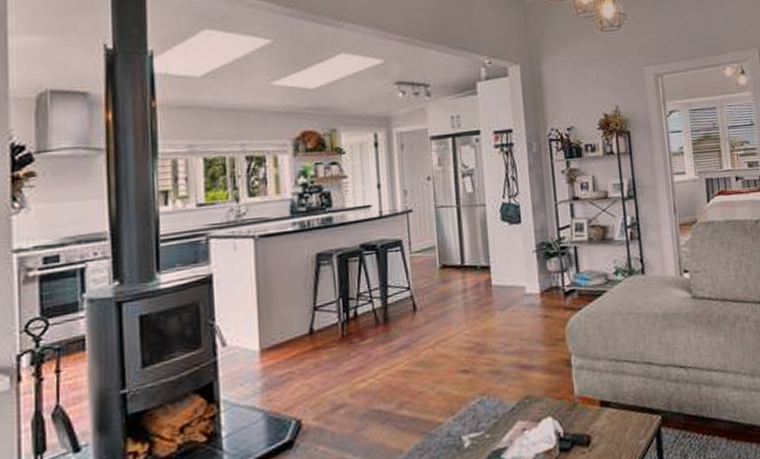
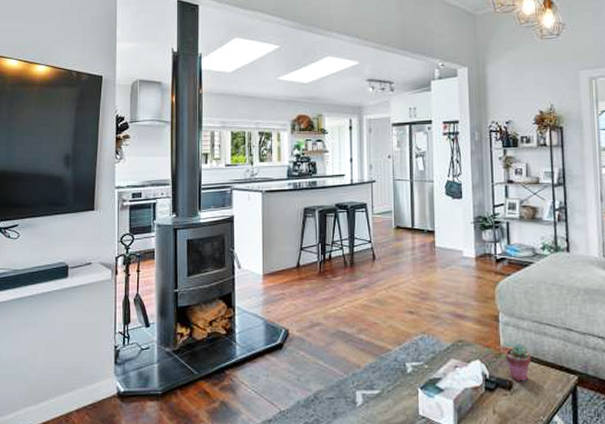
potted succulent: none [580,388,611,434] -> present [505,343,532,381]

